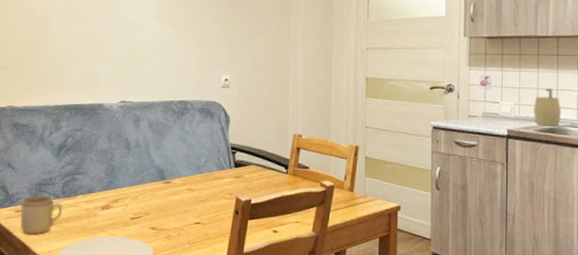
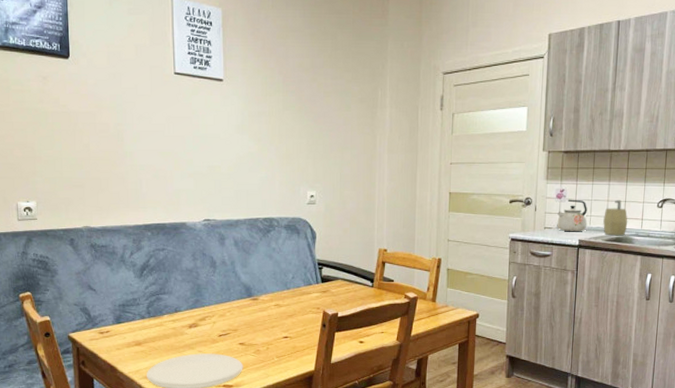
mug: present [20,195,63,235] -> none [104,316,149,355]
kettle: none [482,87,516,122] -> present [557,199,588,232]

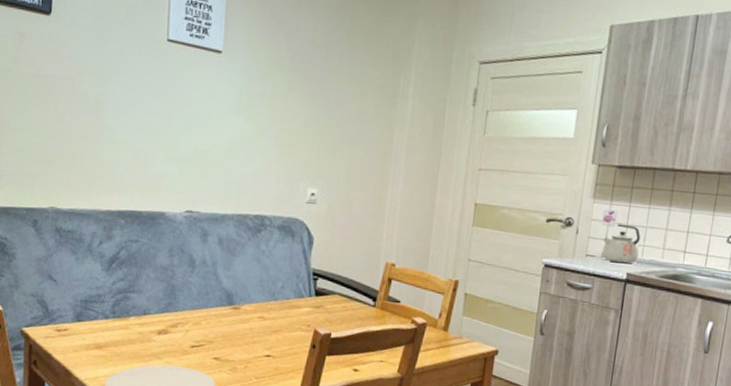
soap dispenser: present [603,200,628,236] -> none [658,229,690,273]

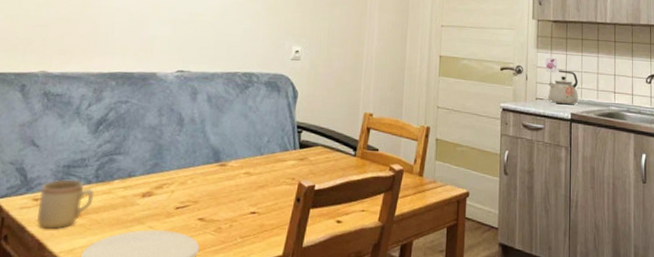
mug: none [61,313,112,359] -> present [37,179,95,229]

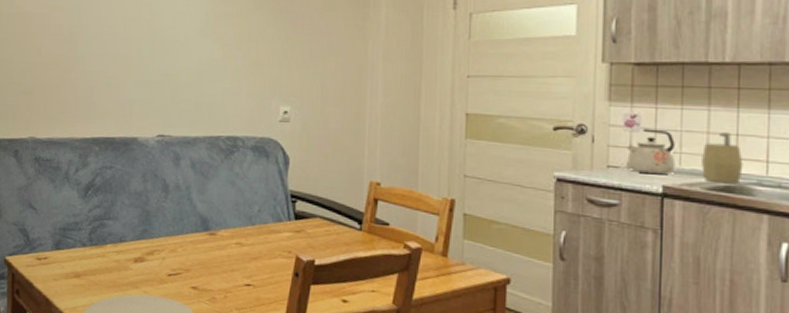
mug: present [37,179,95,229] -> none [42,241,90,288]
soap dispenser: none [594,73,619,111] -> present [702,132,743,184]

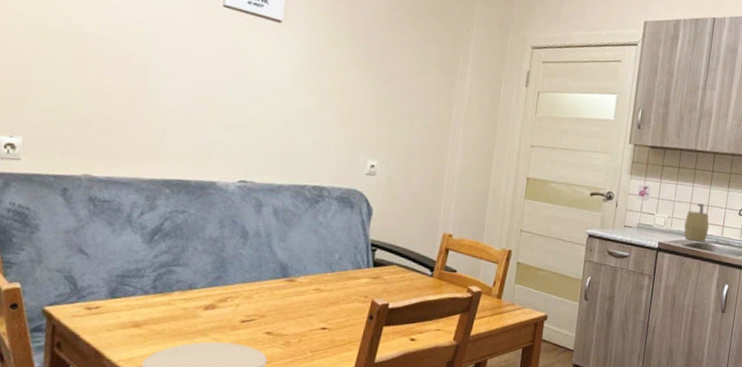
kettle: present [627,128,676,175] -> none [637,198,670,234]

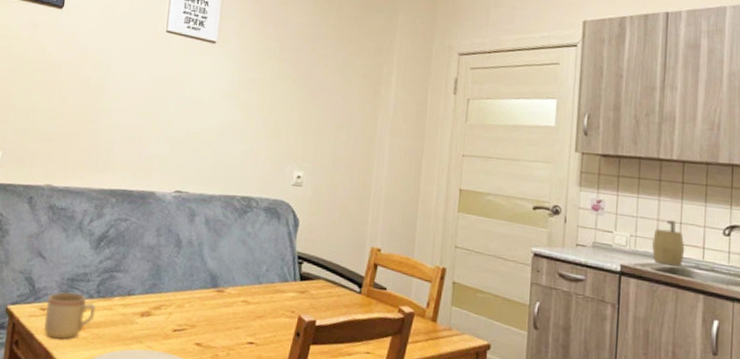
mug: none [91,289,153,338] -> present [44,292,96,340]

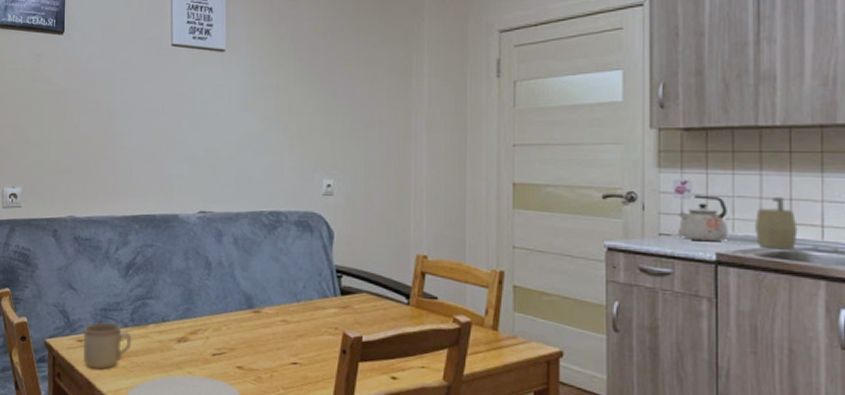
kettle: none [592,213,632,255] -> present [679,195,729,242]

